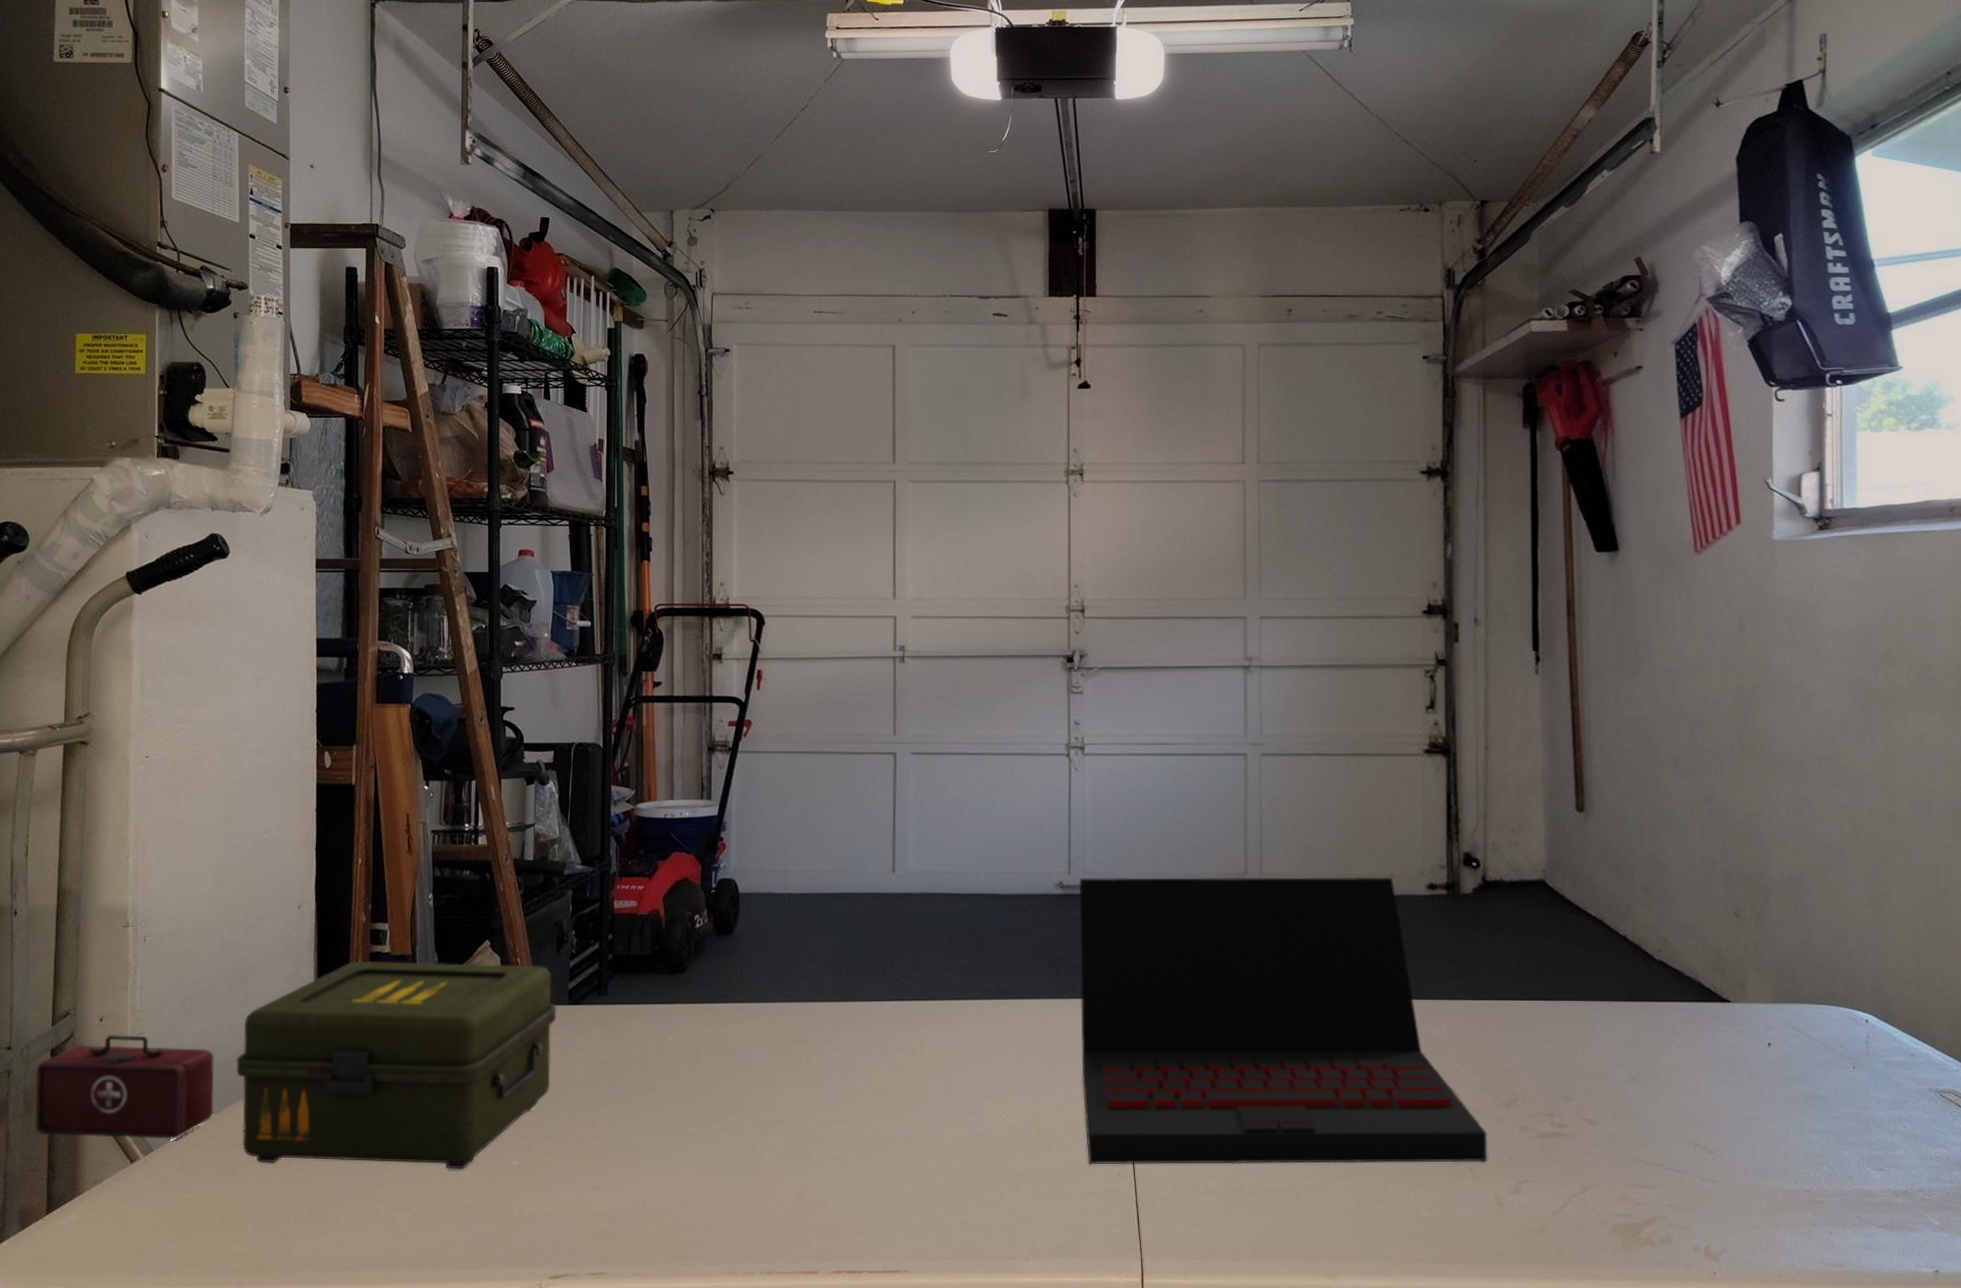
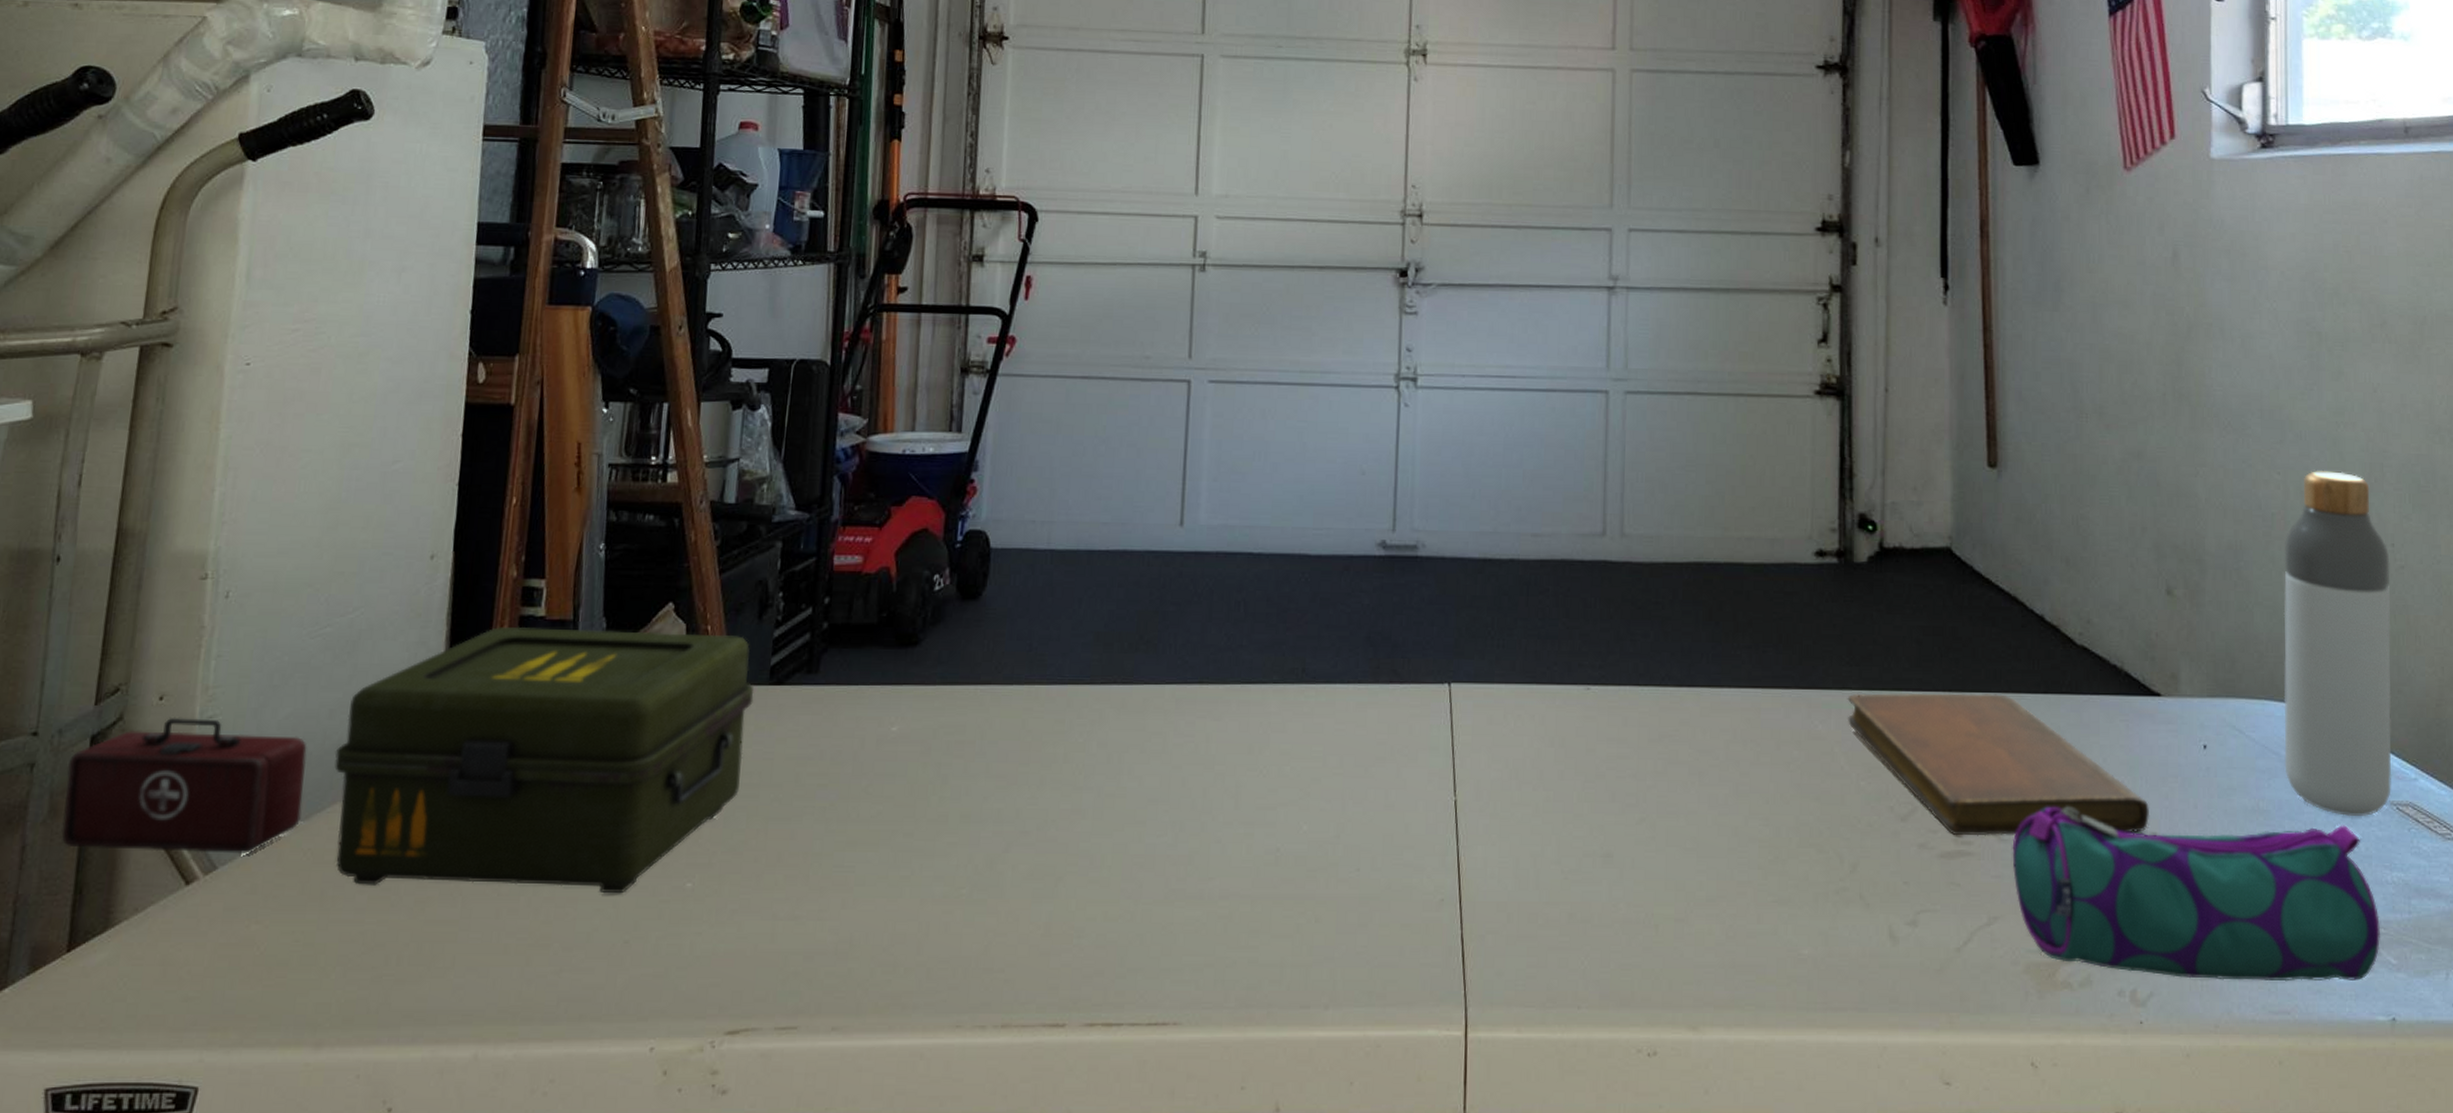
laptop: present [1078,877,1487,1165] -> none [1401,536,1880,890]
notebook: none [1457,1002,1721,1120] -> present [1847,693,2150,836]
pencil case: none [1601,1095,1925,1240] -> present [2012,806,2380,982]
bottle: none [1839,809,1936,1103] -> present [2283,471,2392,817]

